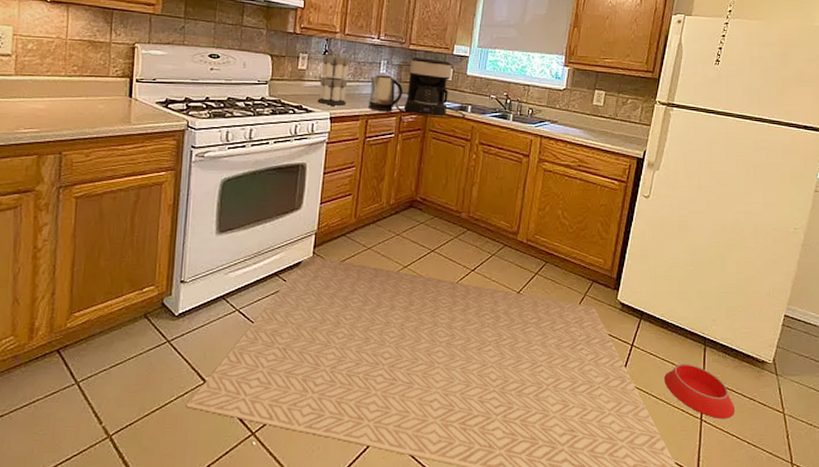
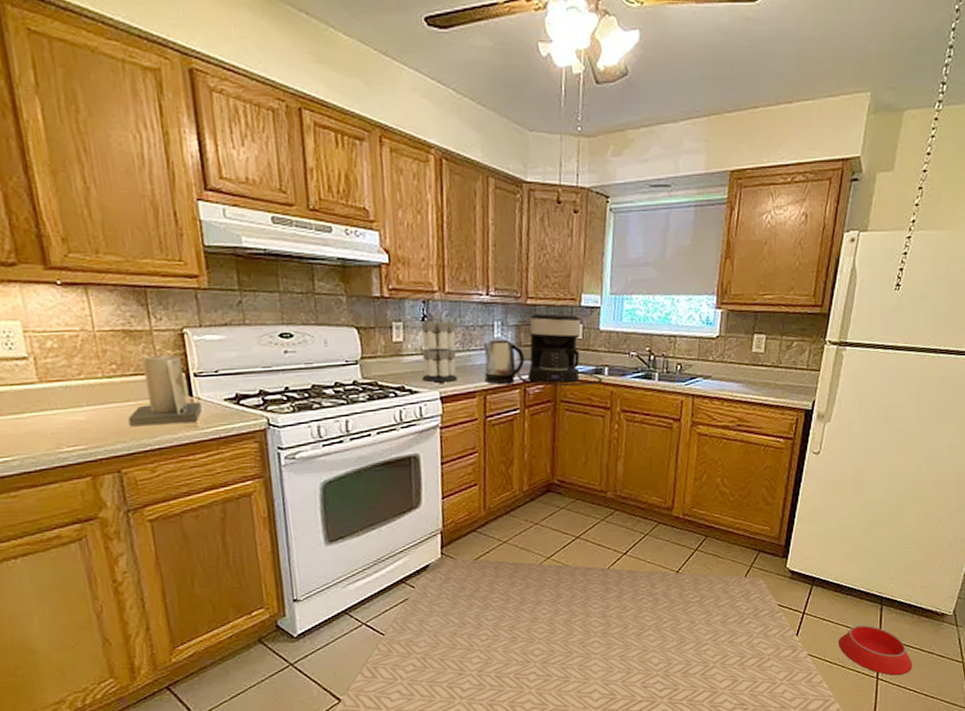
paper towel roll: none [77,61,137,119] -> present [128,354,202,427]

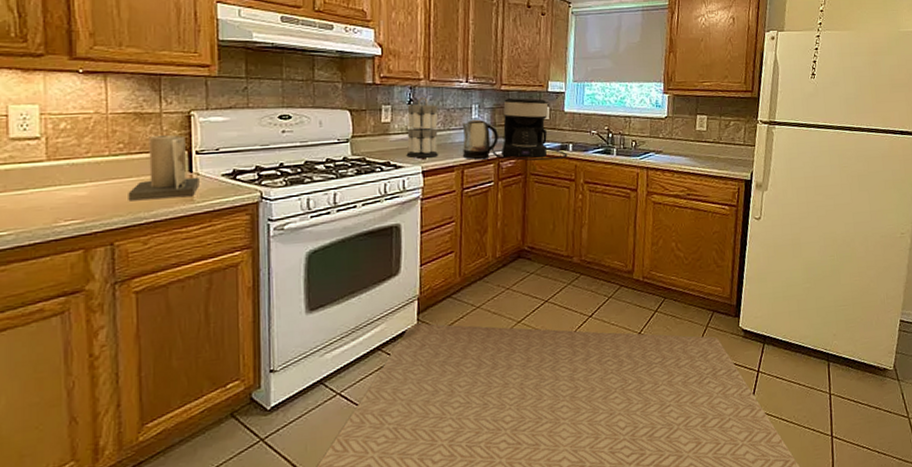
pet bowl: present [839,625,913,676] -> none [793,382,863,433]

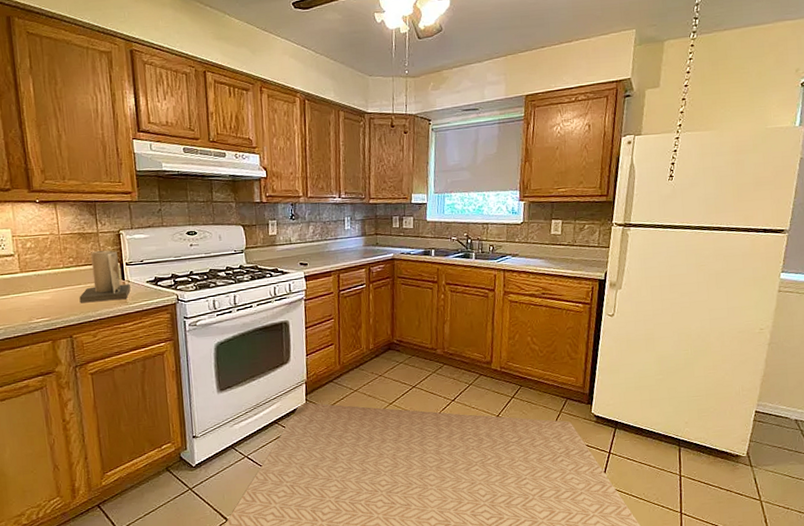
spice rack: present [406,97,438,159] -> none [289,212,317,265]
kettle: present [462,119,499,160] -> none [336,230,369,265]
coffee maker: present [492,98,568,161] -> none [363,209,431,266]

